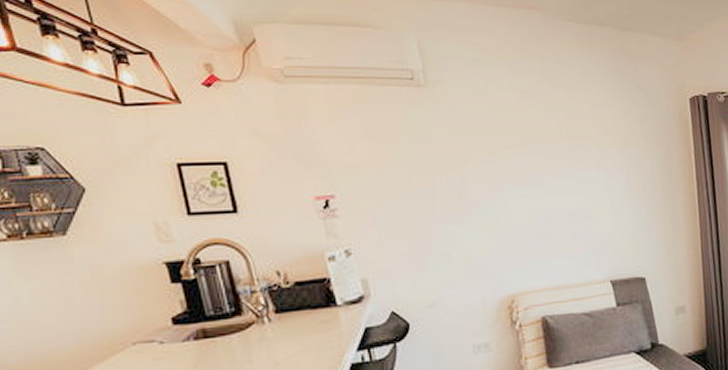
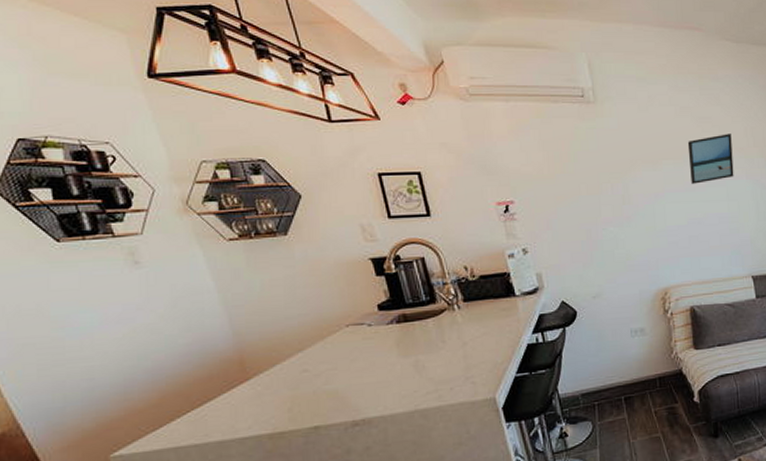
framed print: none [530,120,585,176] -> present [687,134,734,184]

